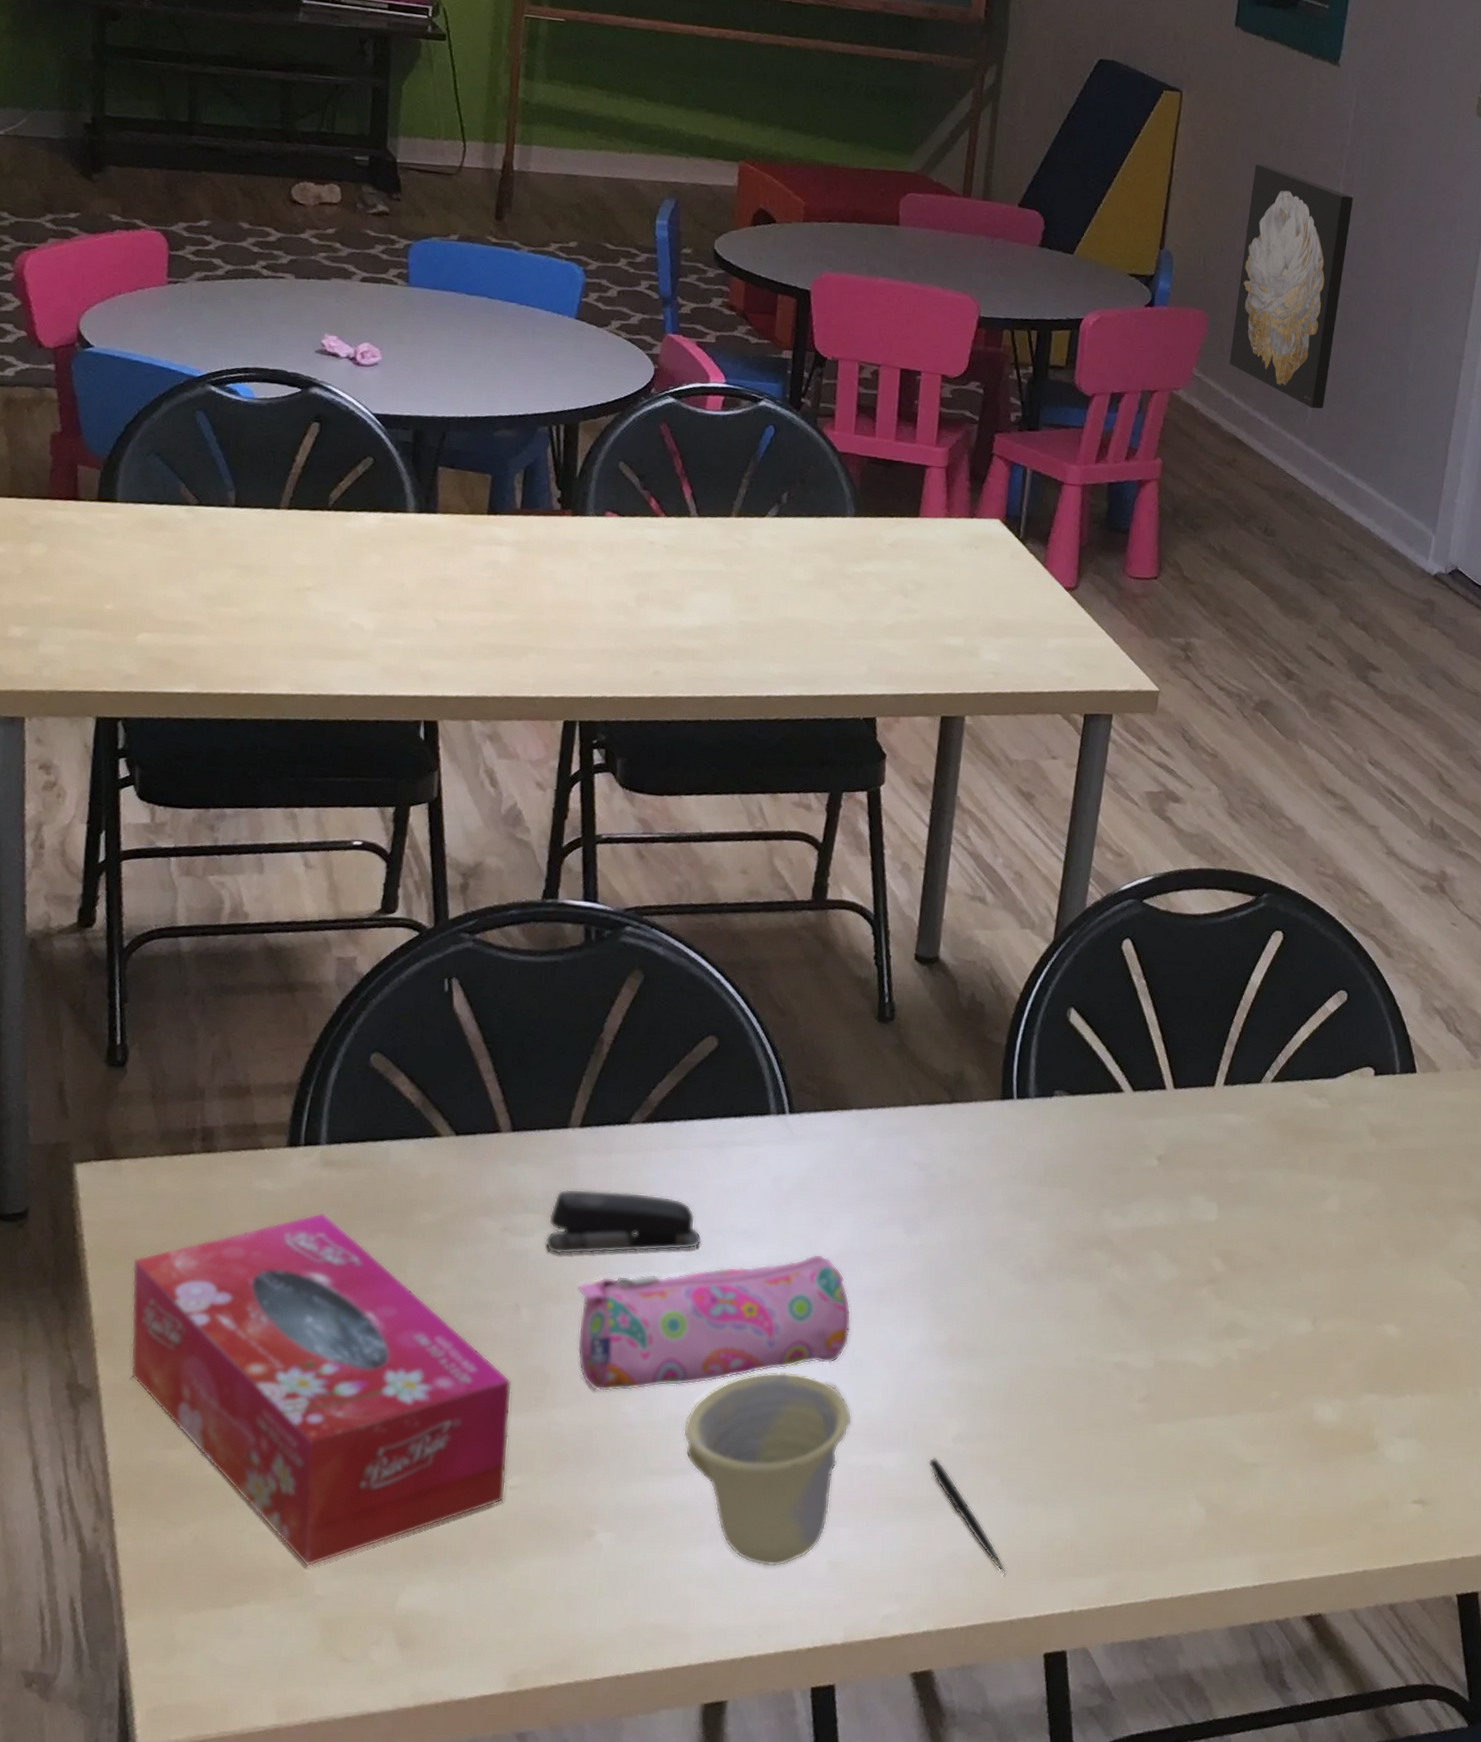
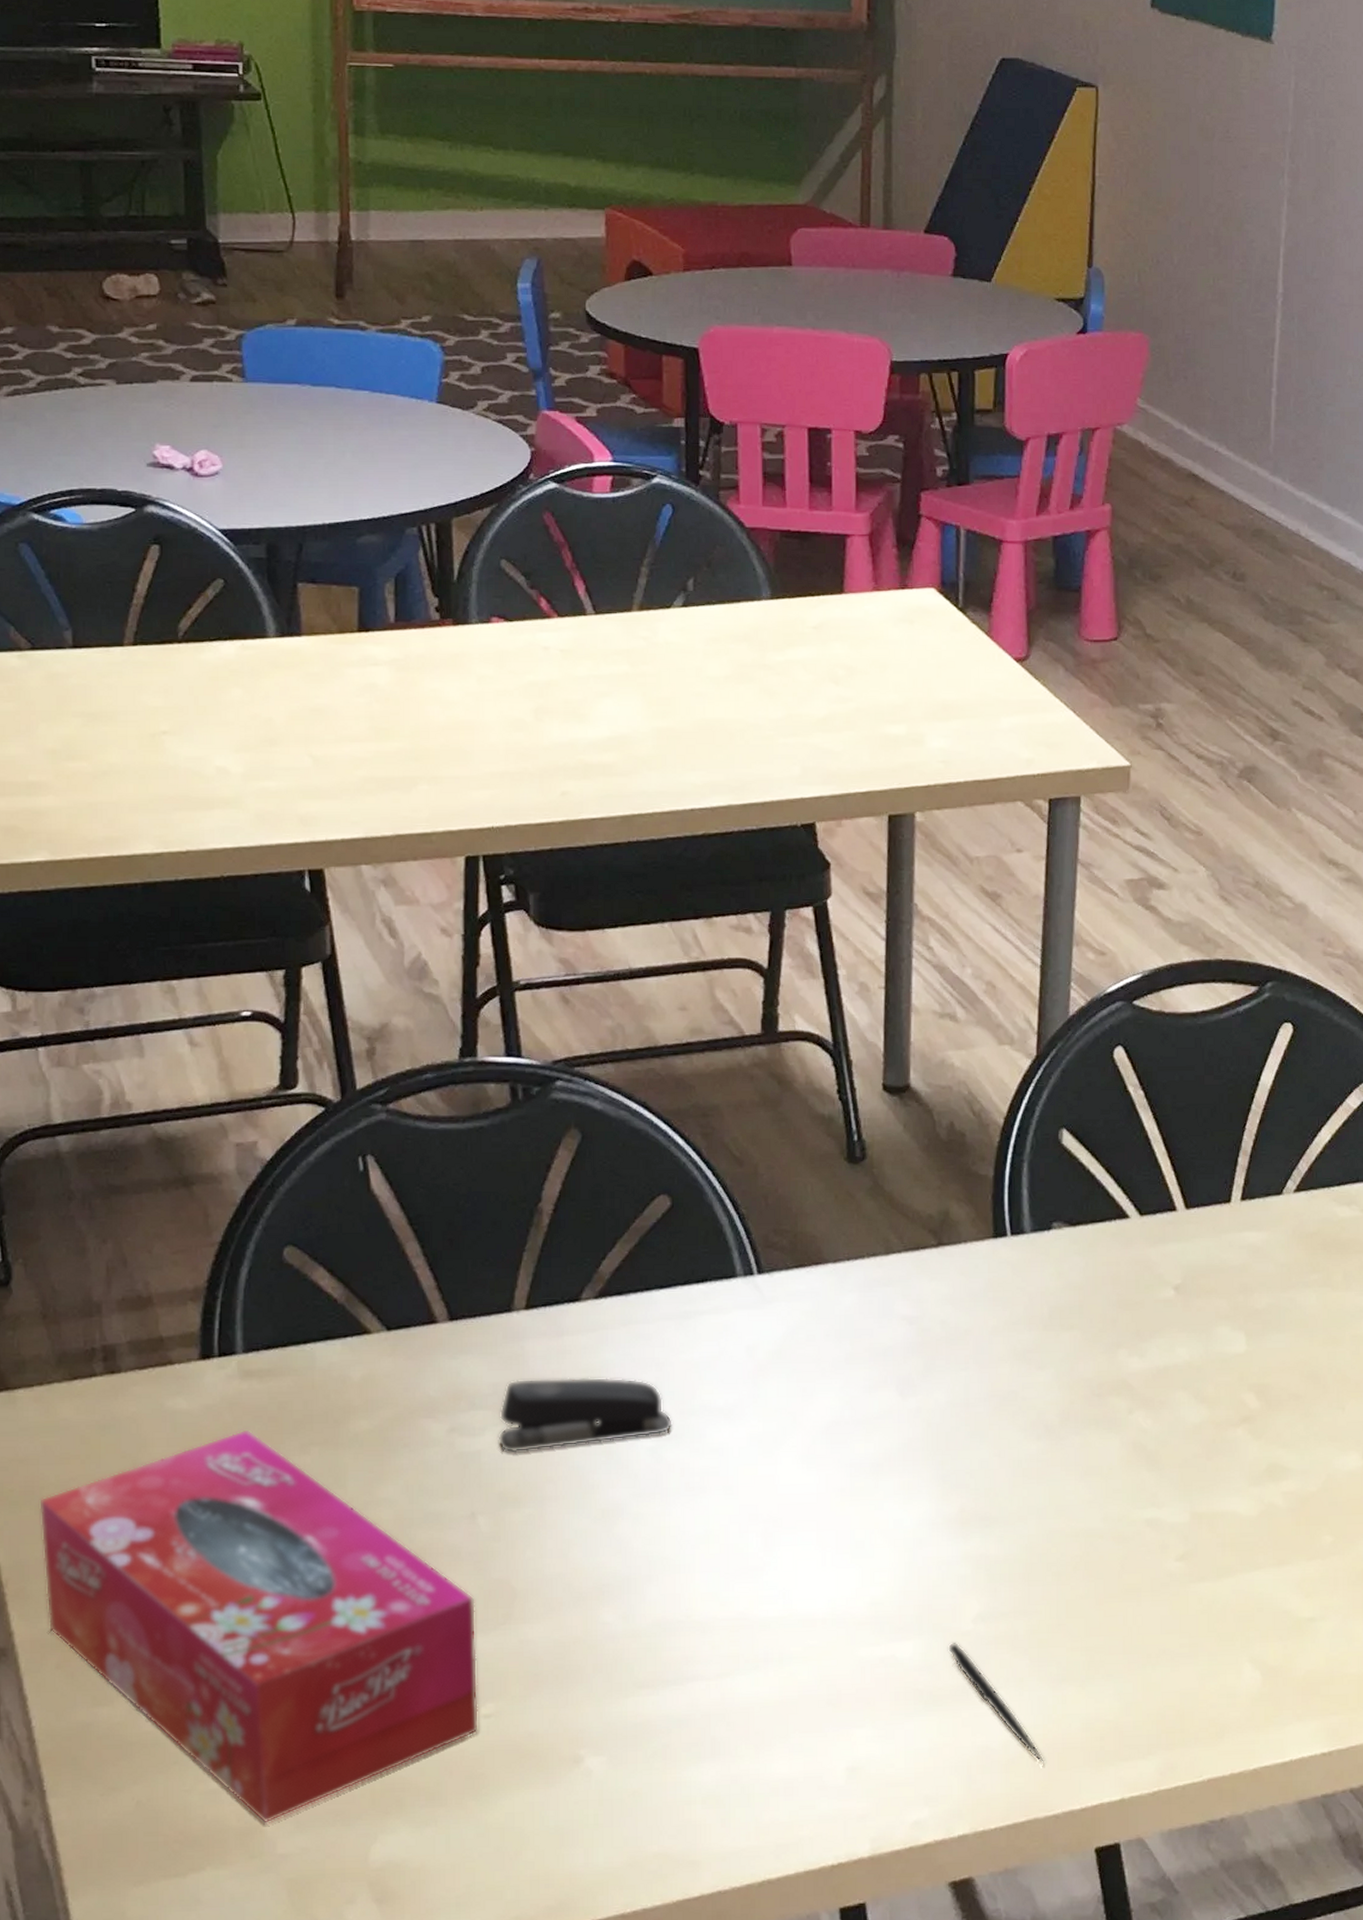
pencil case: present [577,1254,852,1392] -> none [539,1427,848,1602]
cup: present [683,1370,853,1567] -> none [671,1560,859,1779]
wall art: present [1229,164,1353,409] -> none [1177,161,1301,433]

